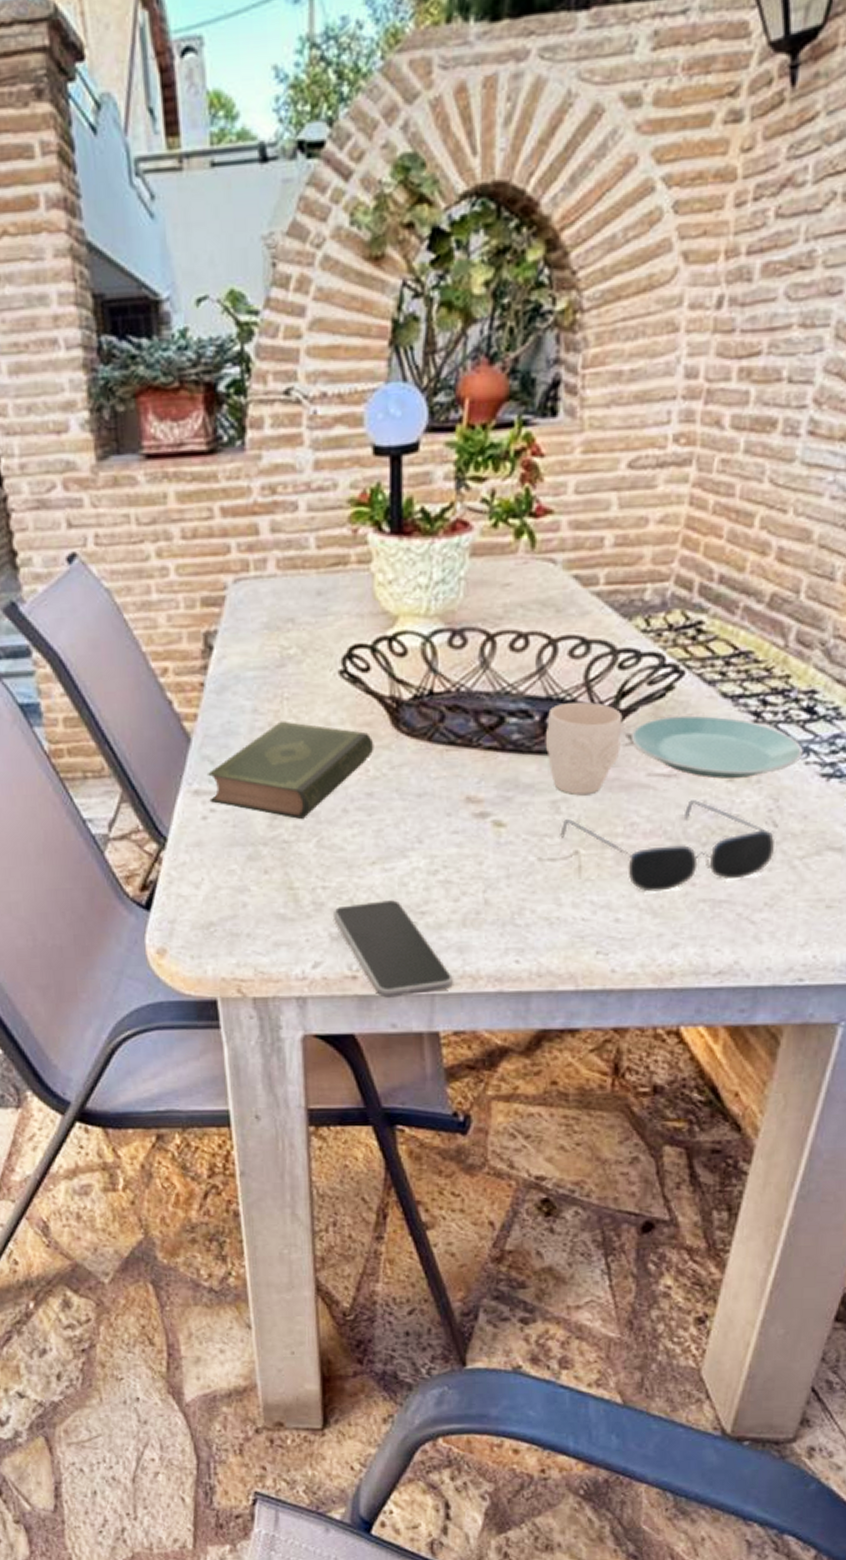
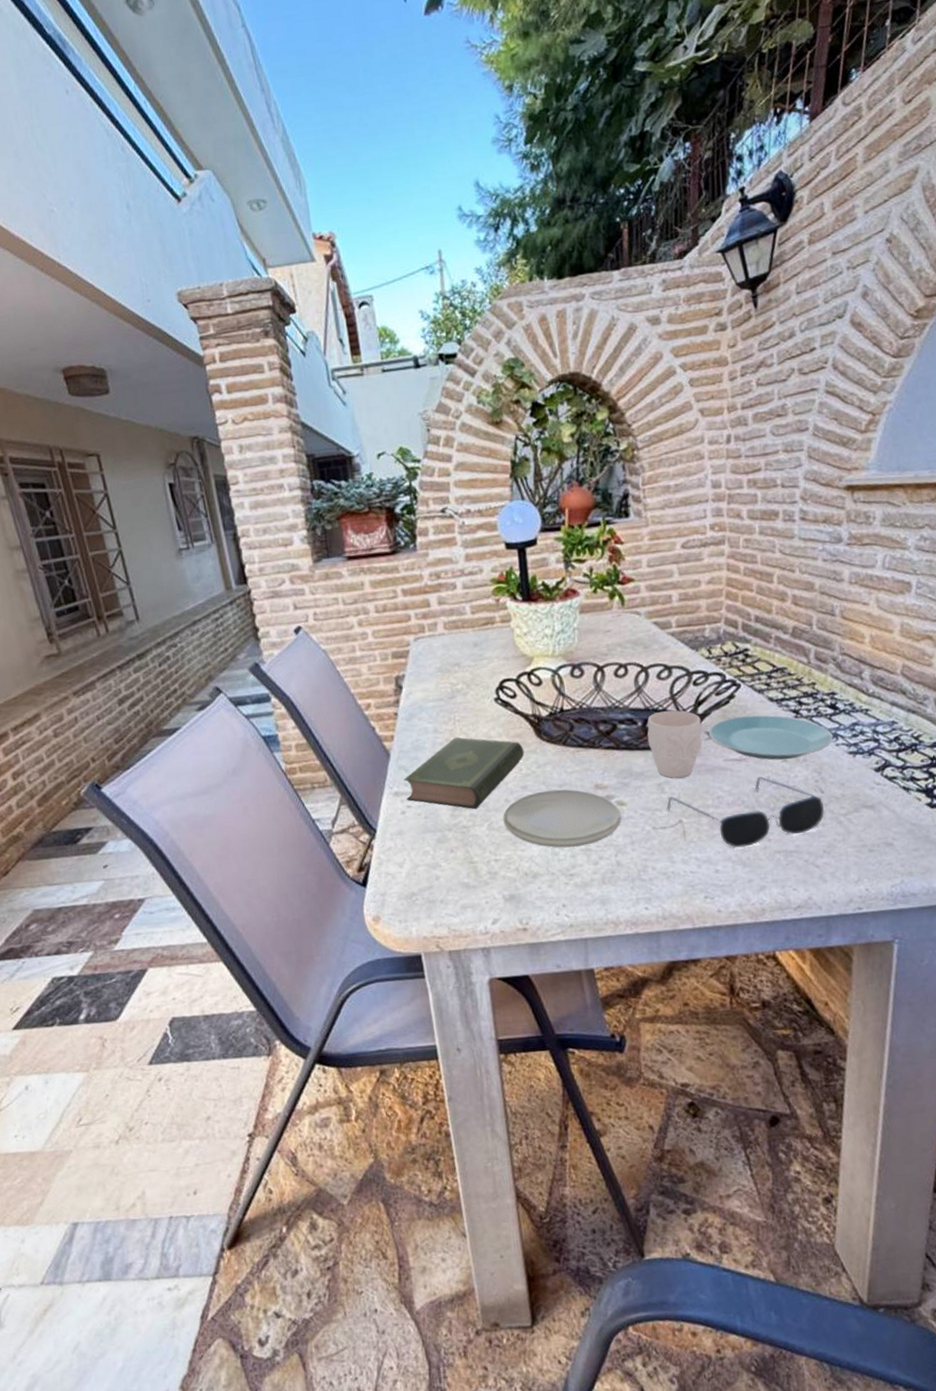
mobile phone: present [332,900,453,998] -> none [504,866,600,944]
plate: none [337,800,497,877] -> present [503,789,622,848]

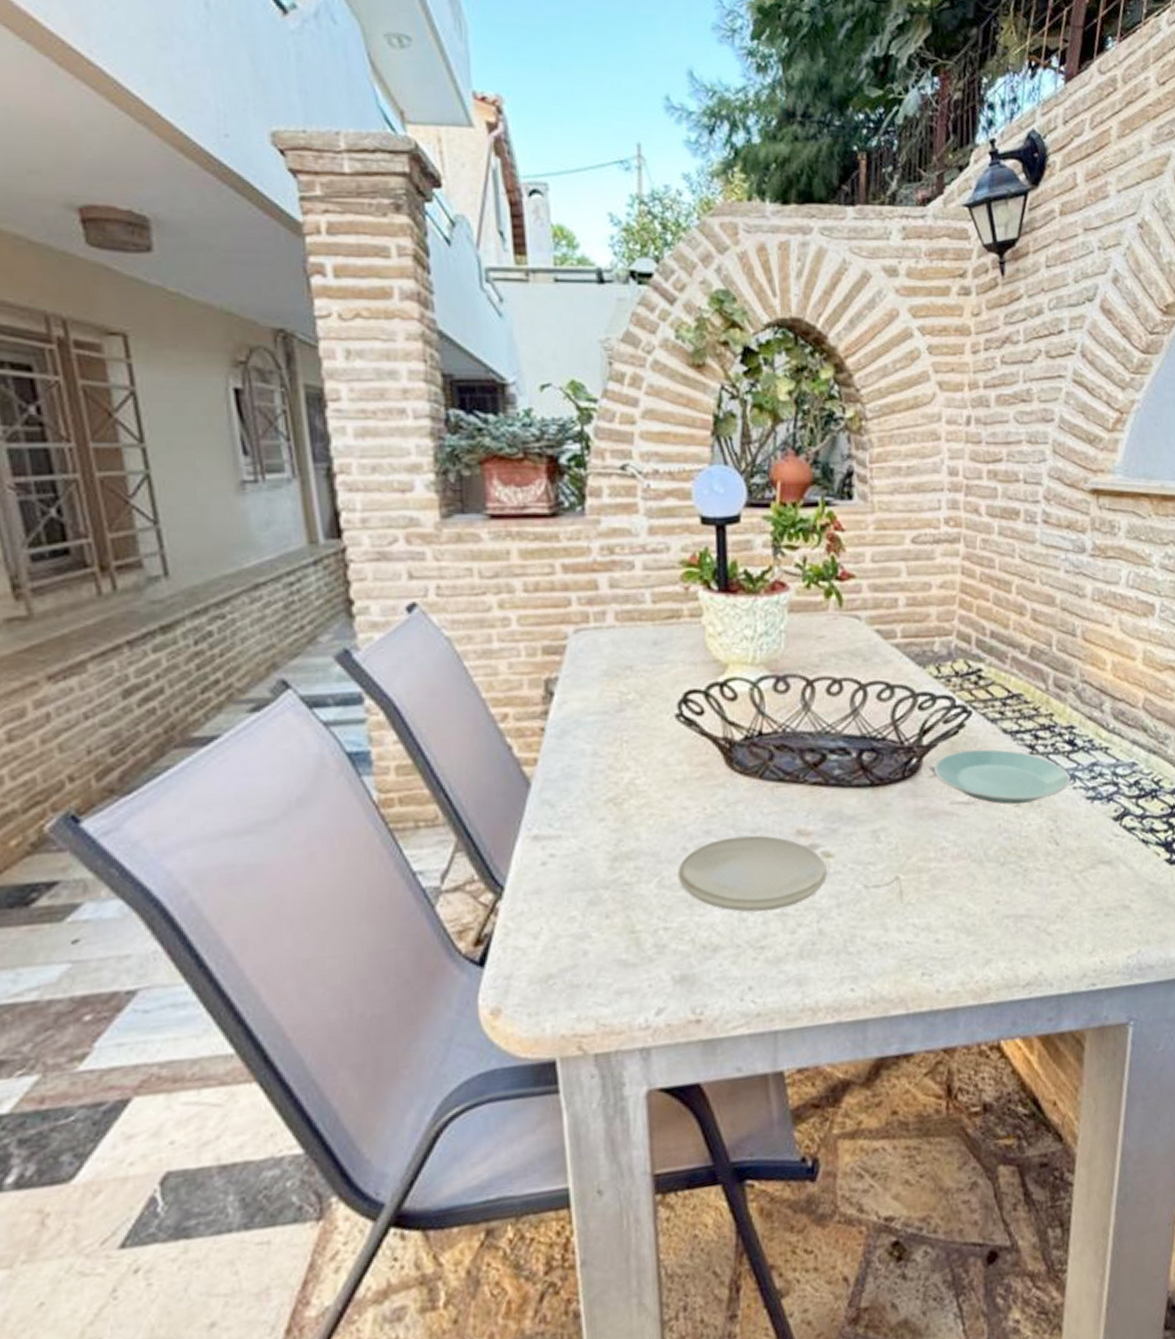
book: present [404,737,525,809] -> none [548,763,711,860]
cup: present [647,710,703,779] -> none [862,739,926,825]
sunglasses: present [666,777,825,848] -> none [881,824,1060,912]

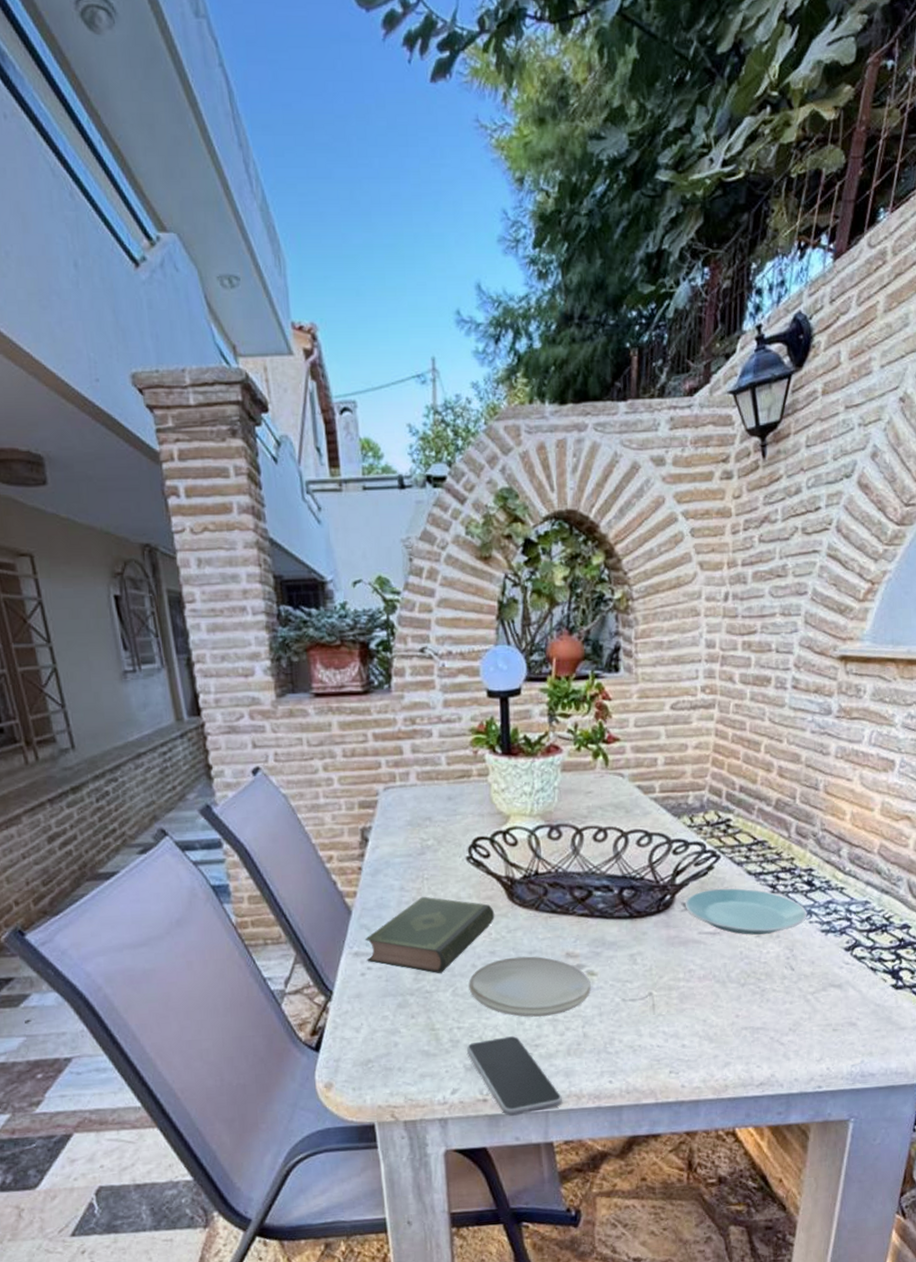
book: none [548,763,711,860] -> present [365,896,495,973]
mobile phone: none [675,936,794,1041] -> present [466,1036,562,1116]

